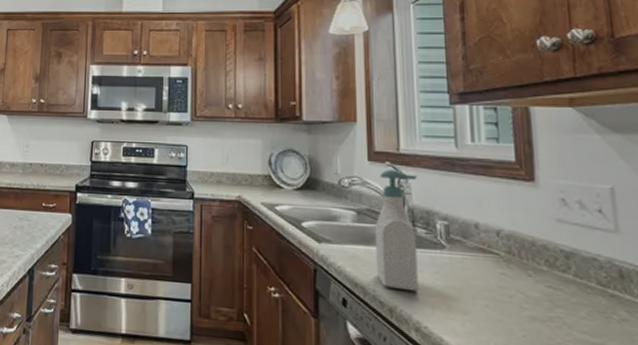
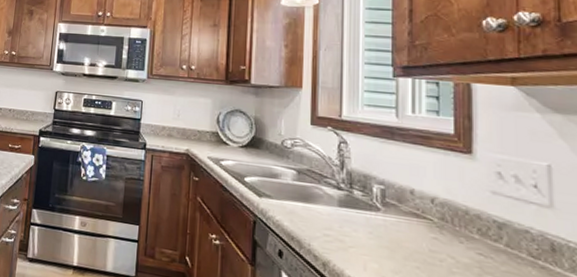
soap bottle: present [375,169,419,292] -> none [312,134,357,249]

